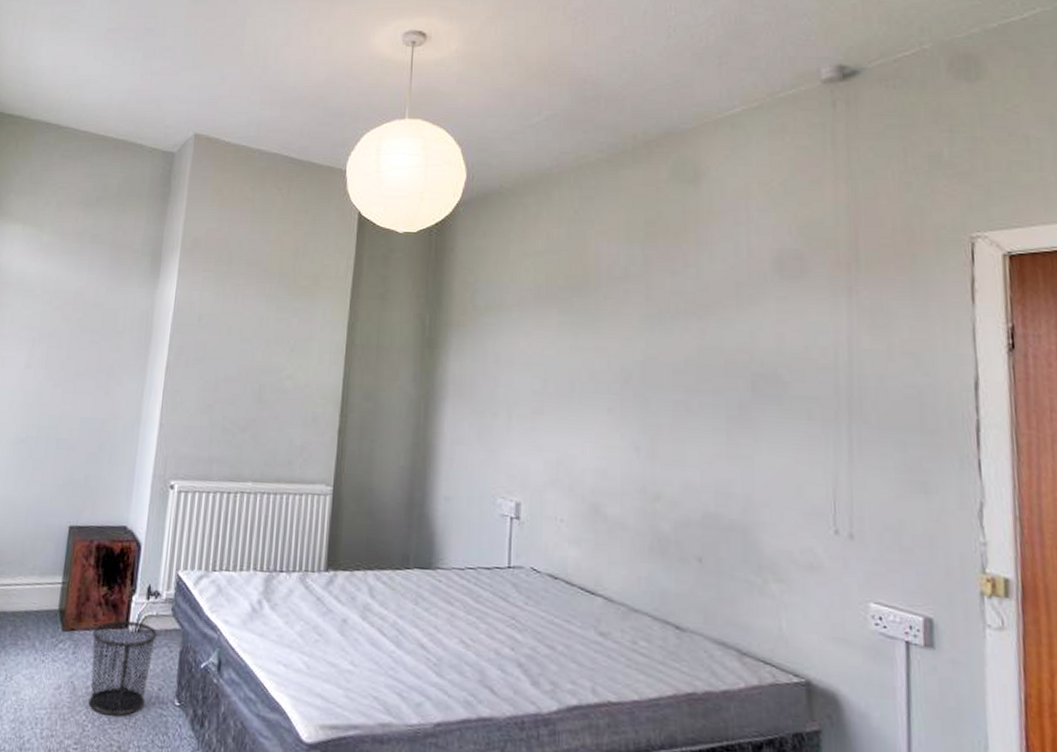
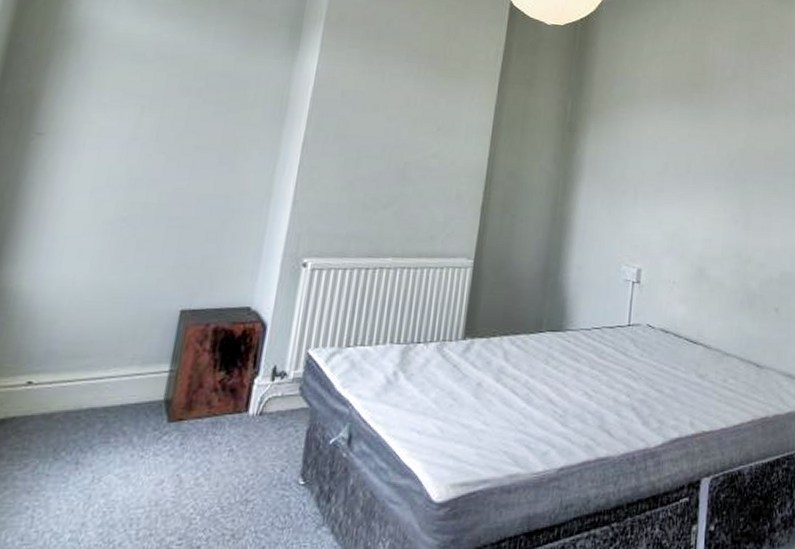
waste bin: present [88,620,158,716] -> none [197,405,282,504]

